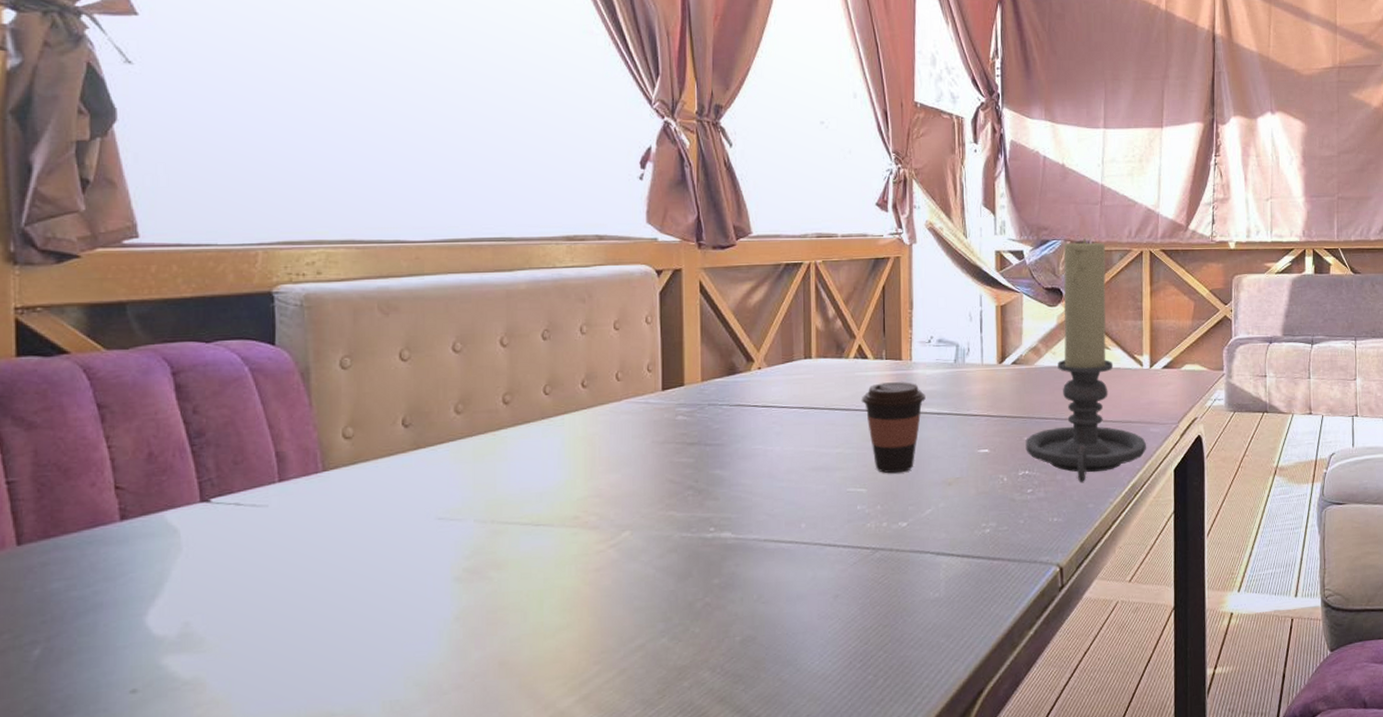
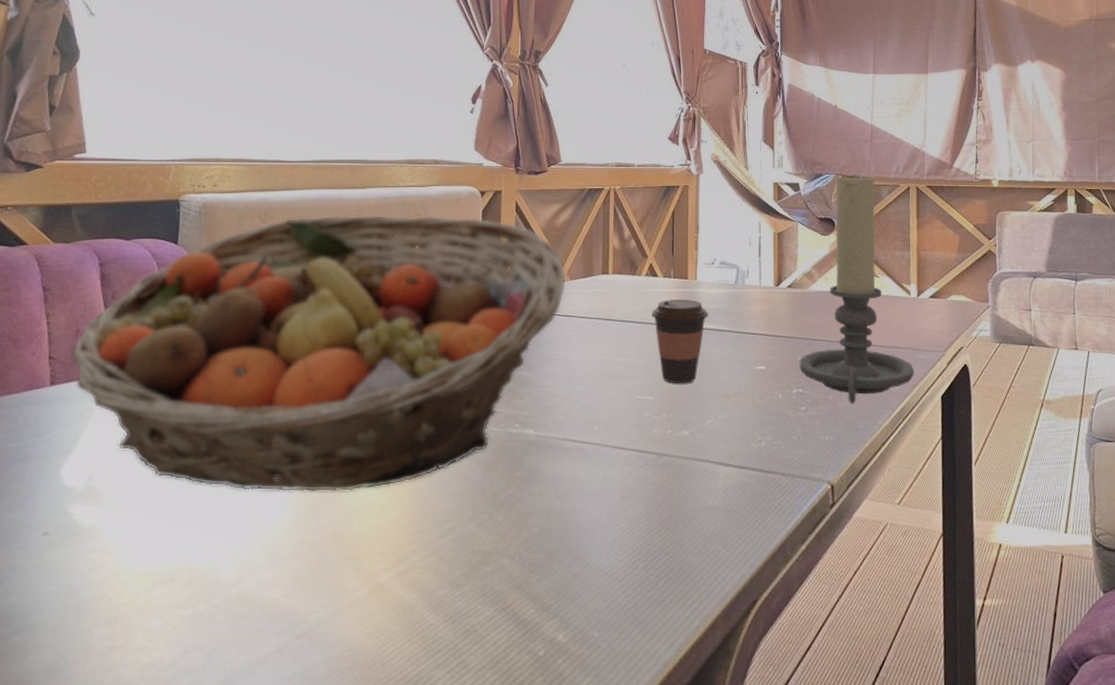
fruit basket: none [142,300,764,623] -> present [69,214,567,492]

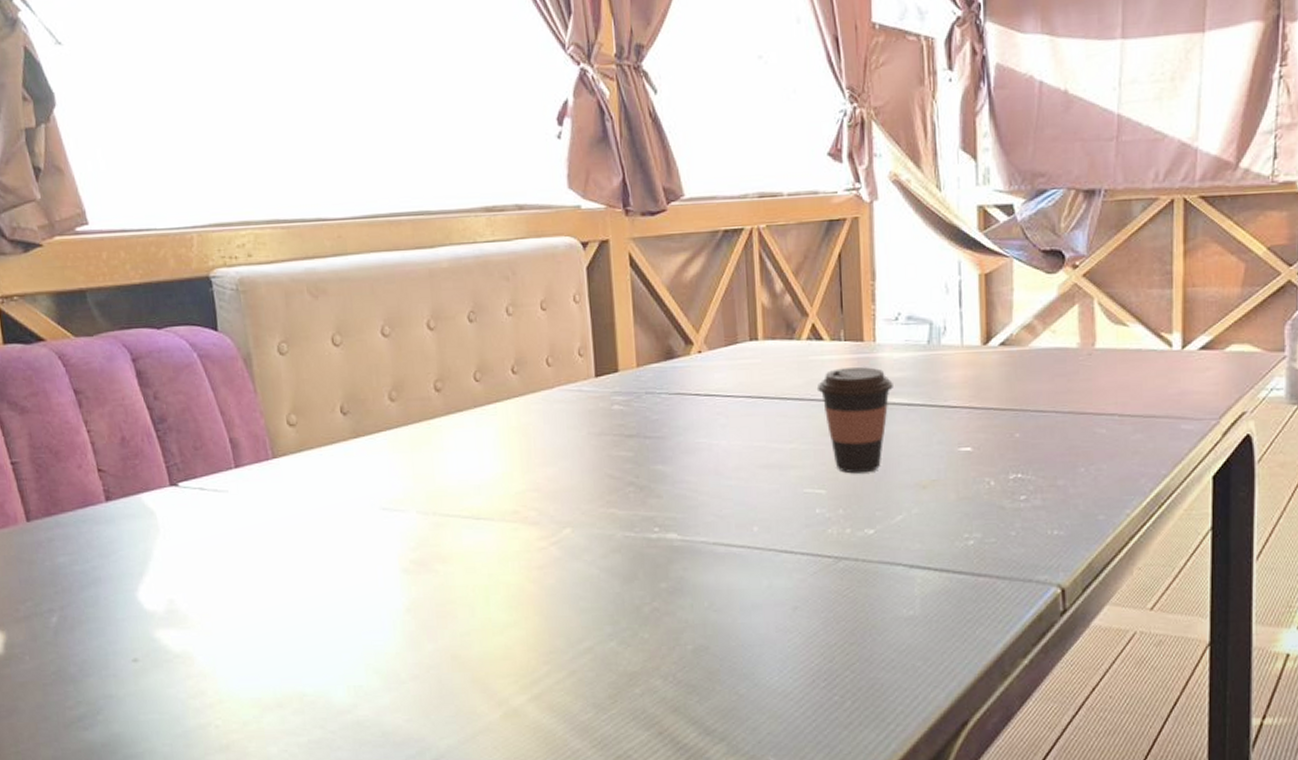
fruit basket: present [69,214,567,492] -> none [119,276,704,611]
candle holder: present [799,173,914,403] -> none [1017,185,1175,489]

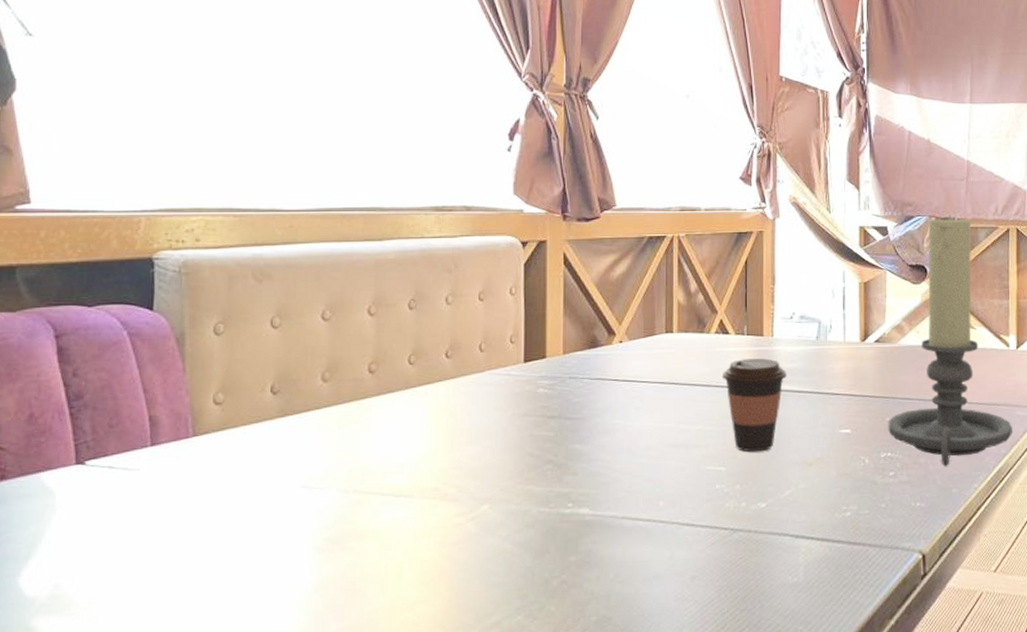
candle holder: none [1017,185,1175,489] -> present [888,215,1012,466]

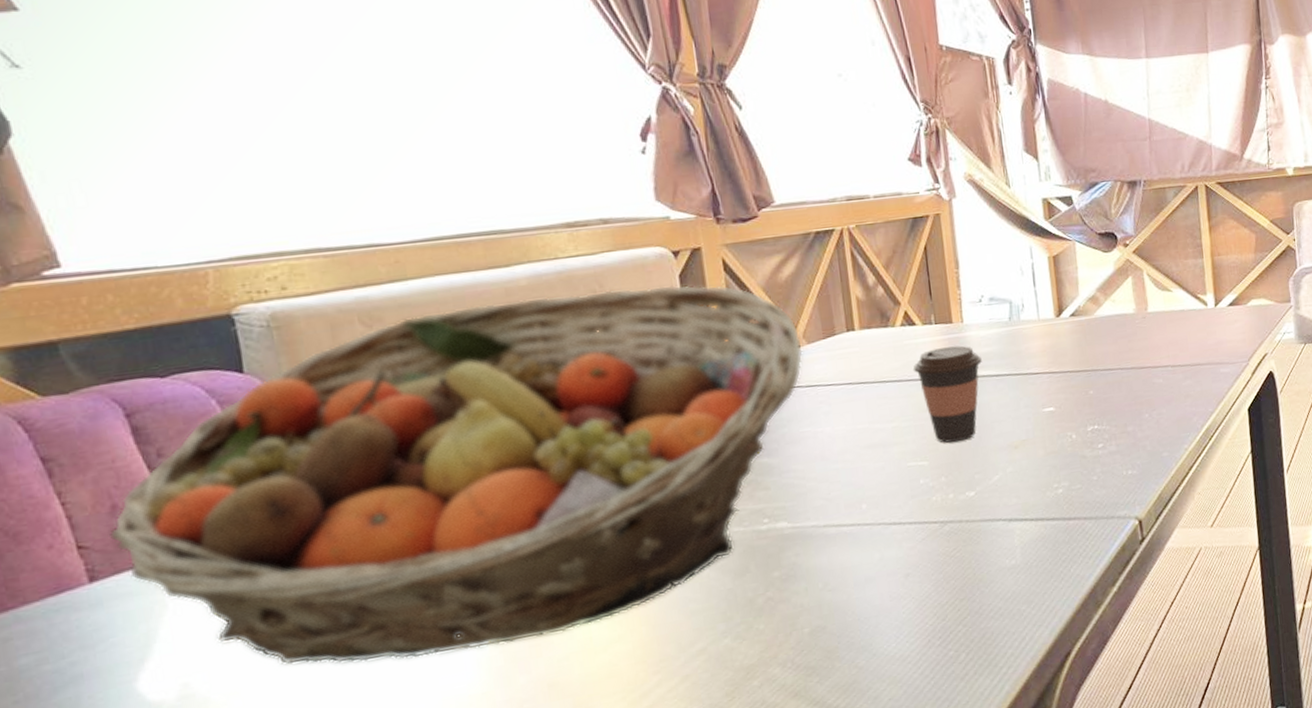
fruit basket: none [22,270,625,591] -> present [108,284,804,665]
candle holder: present [888,215,1012,466] -> none [1091,177,1218,431]

